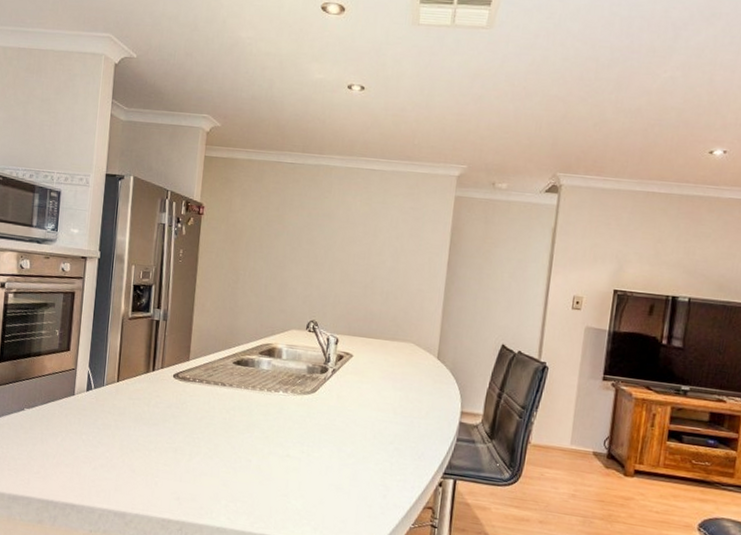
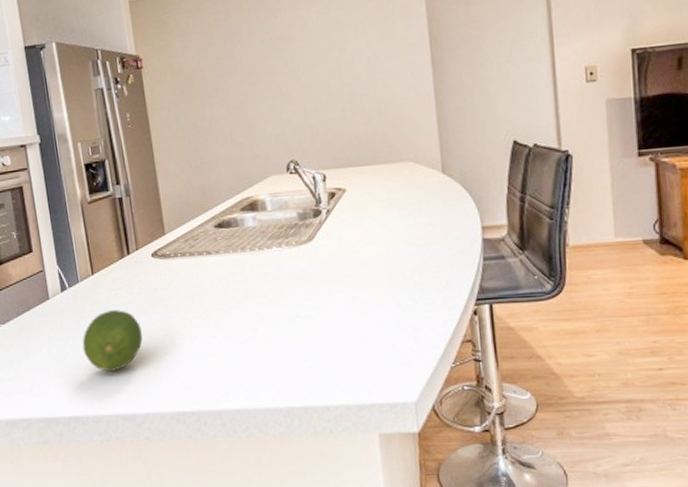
fruit: none [93,416,149,471] -> present [82,310,143,372]

